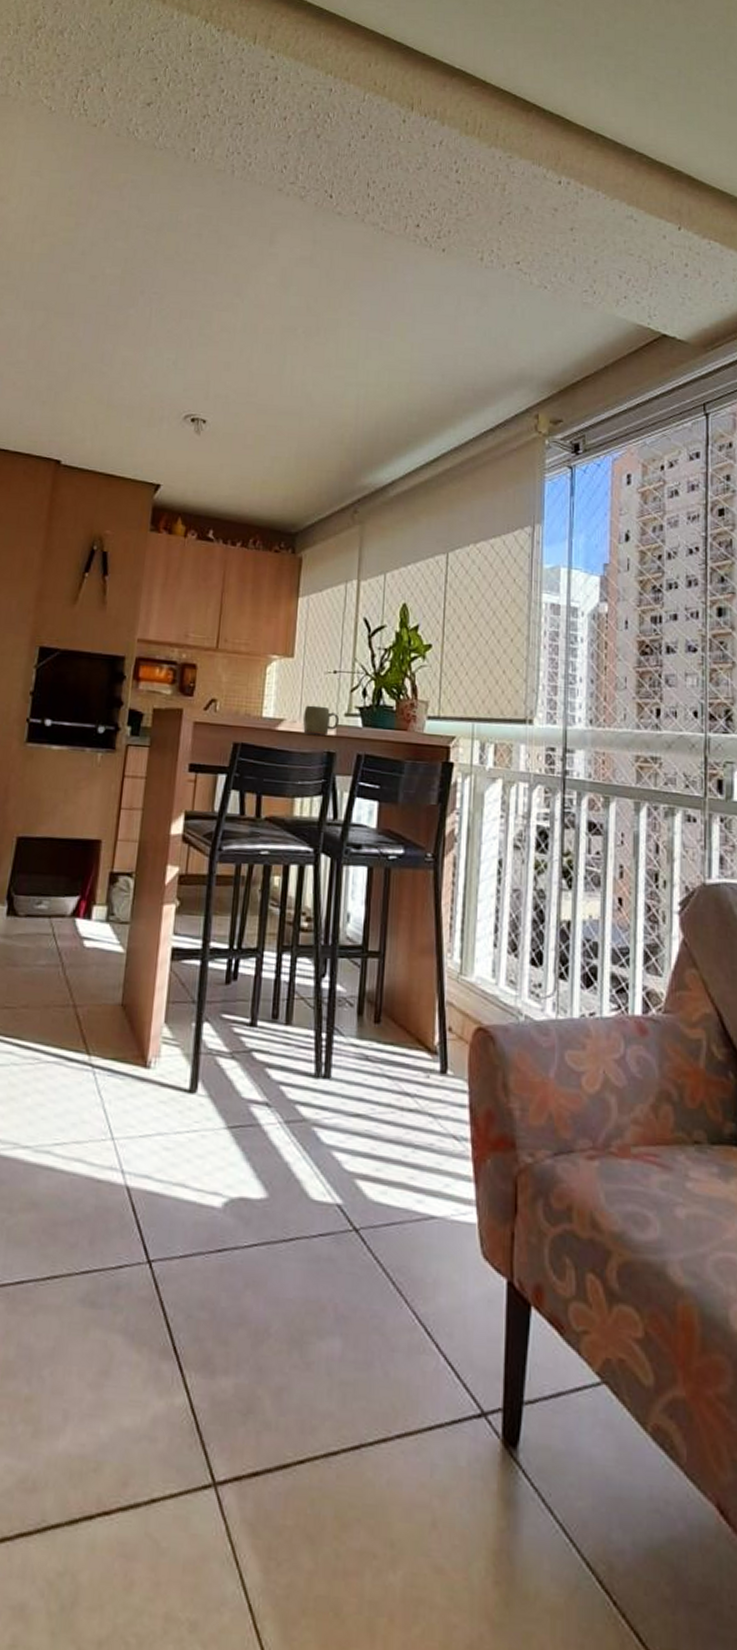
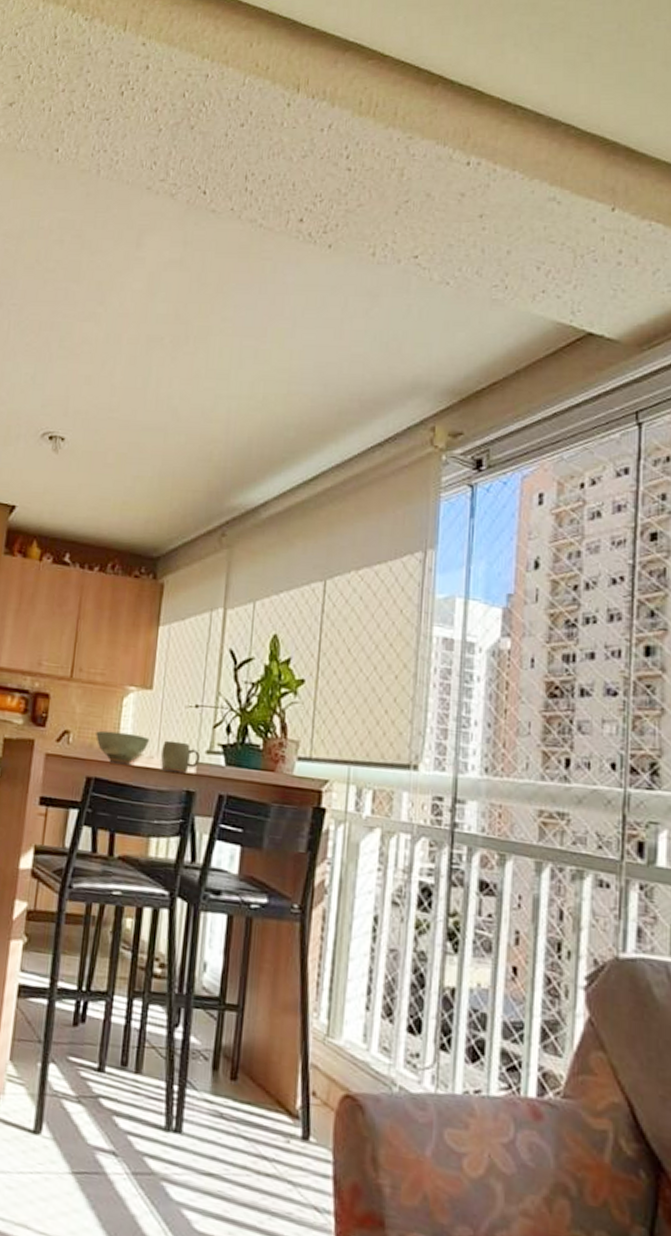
bowl: none [241,698,293,730] -> present [96,730,151,765]

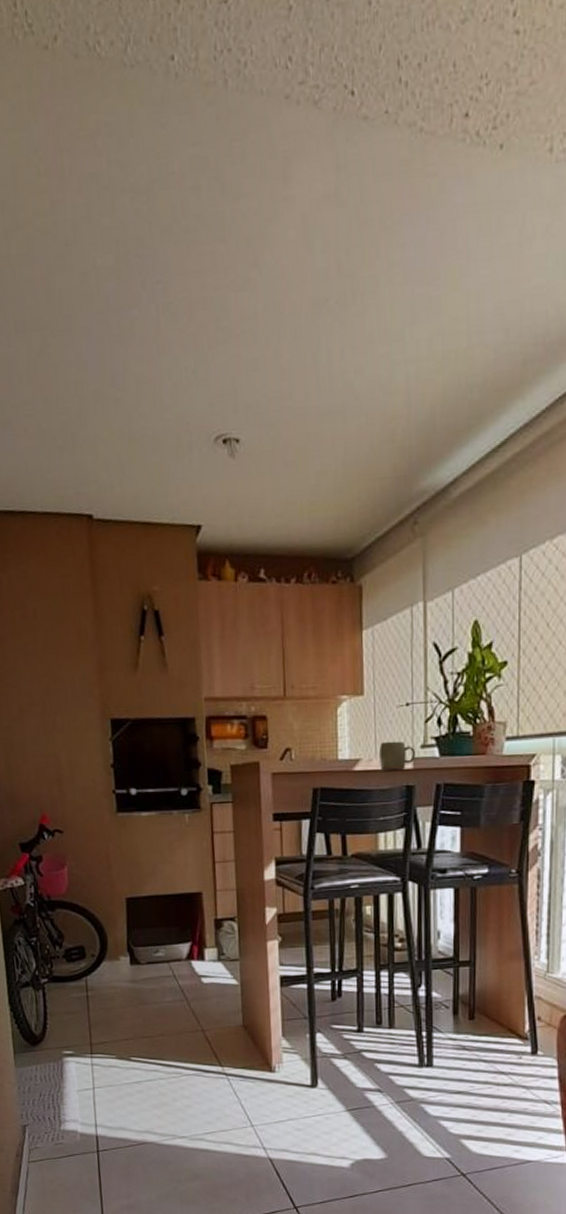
bowl: present [96,730,151,765] -> none [316,740,368,772]

